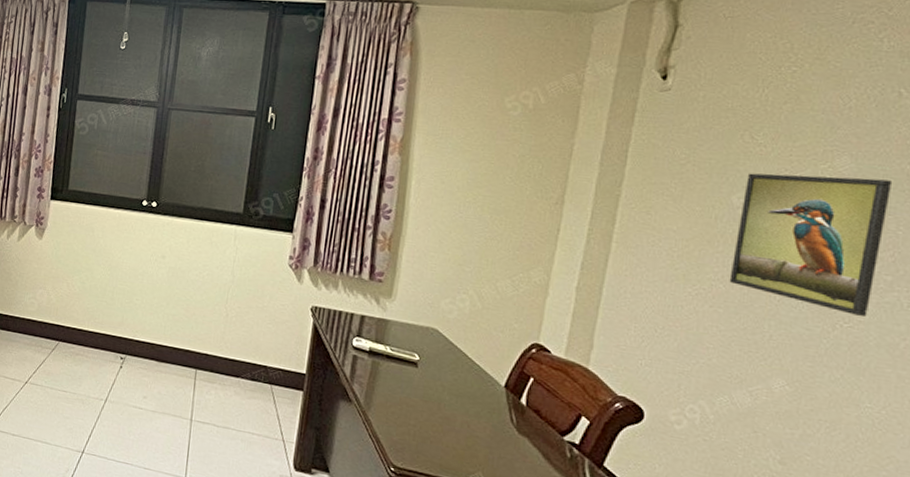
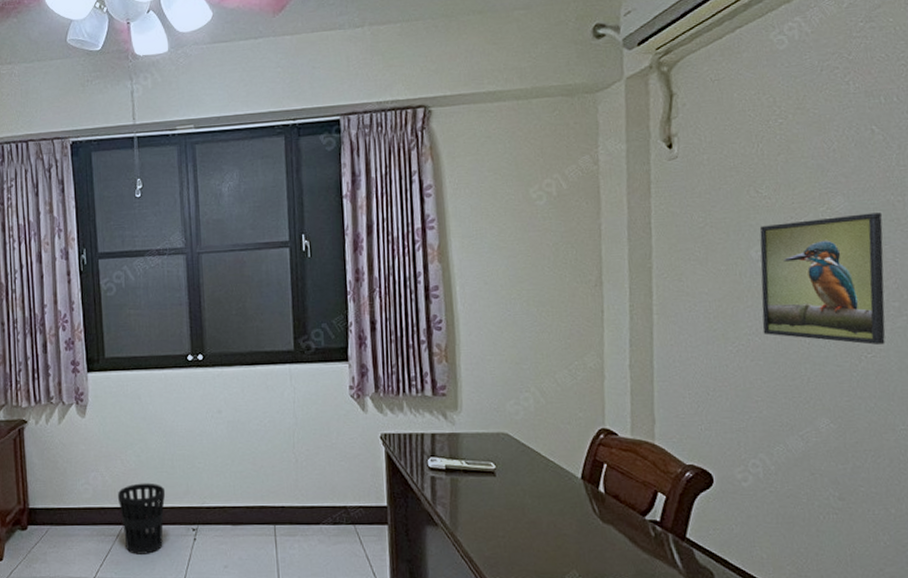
wastebasket: none [58,306,102,372] -> present [117,482,166,555]

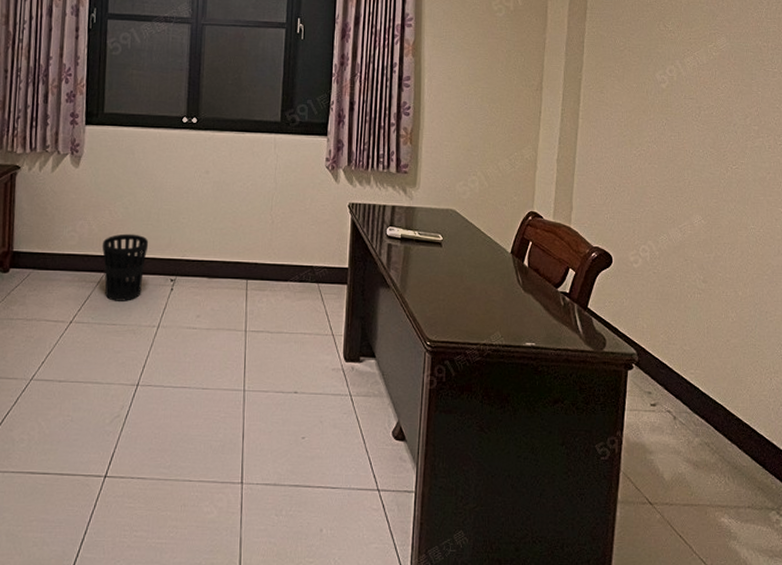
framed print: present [759,212,886,345] -> none [659,53,752,159]

